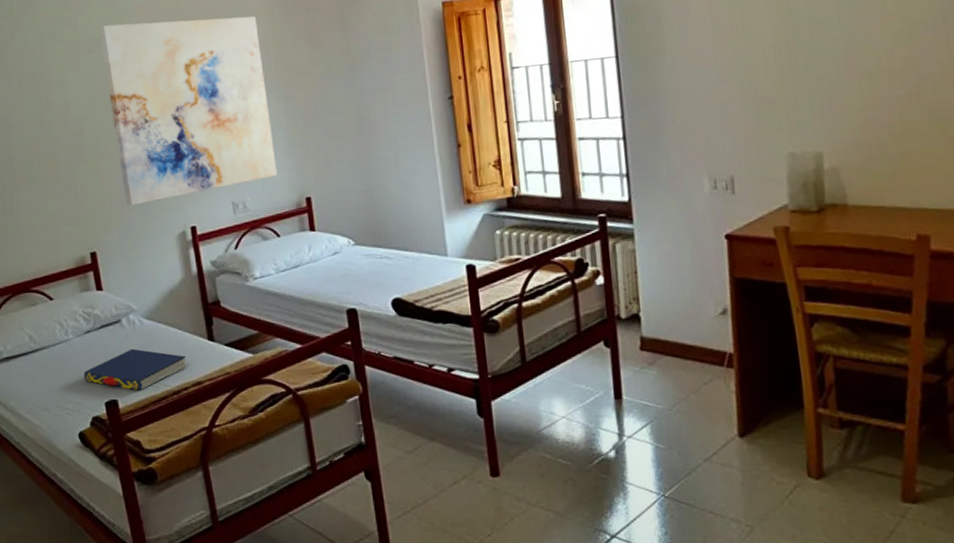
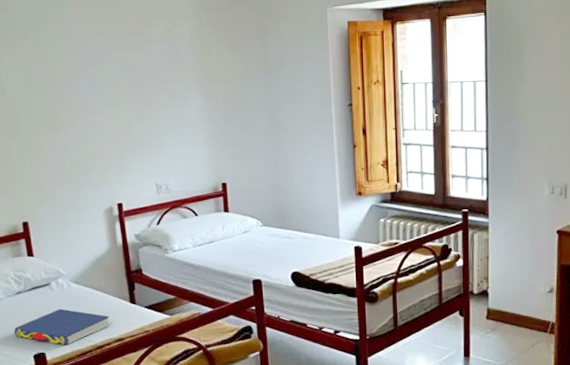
wall art: present [98,16,277,206] -> none [35,14,198,182]

